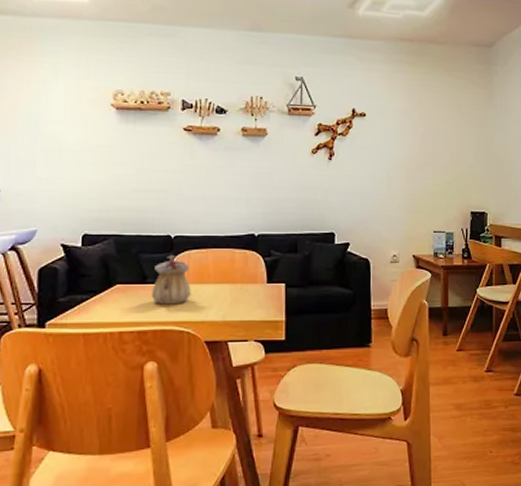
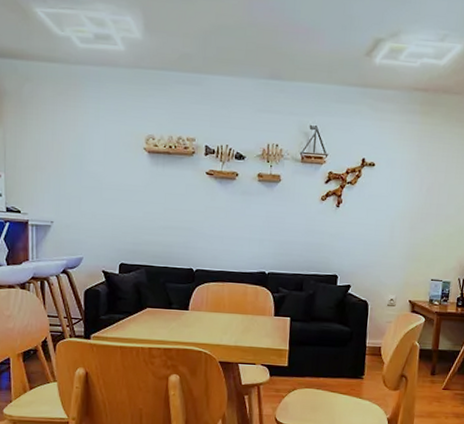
teapot: present [152,254,191,305] -> none [176,285,209,329]

